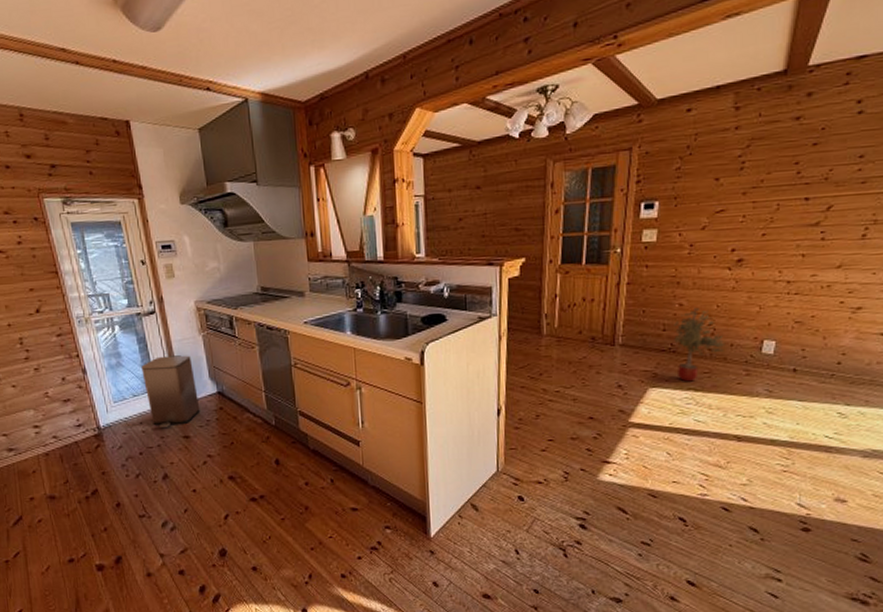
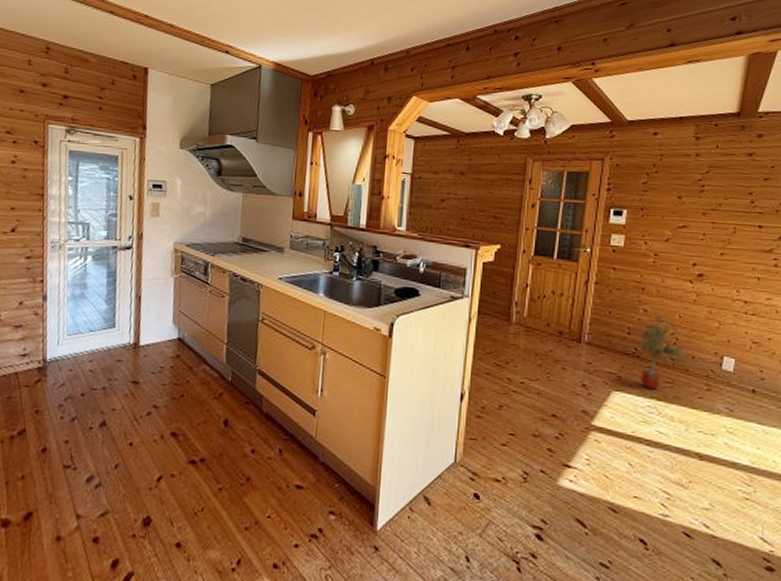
pedal bin: present [141,355,201,429] -> none [102,293,159,370]

